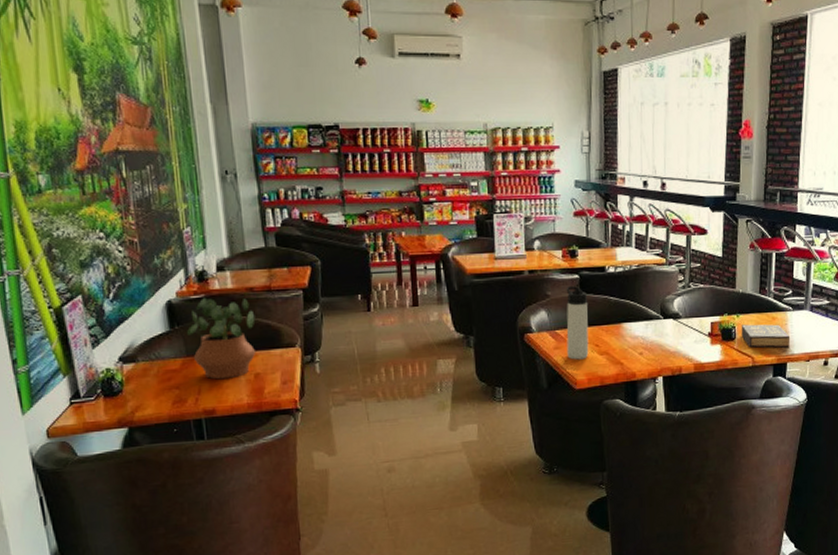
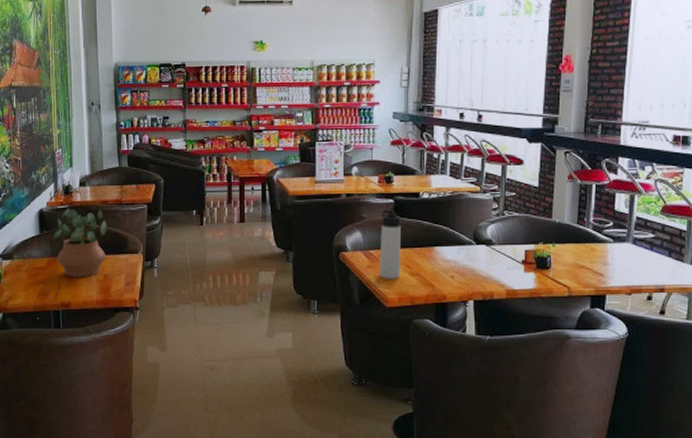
hardback book: present [741,324,791,348] -> none [556,254,611,279]

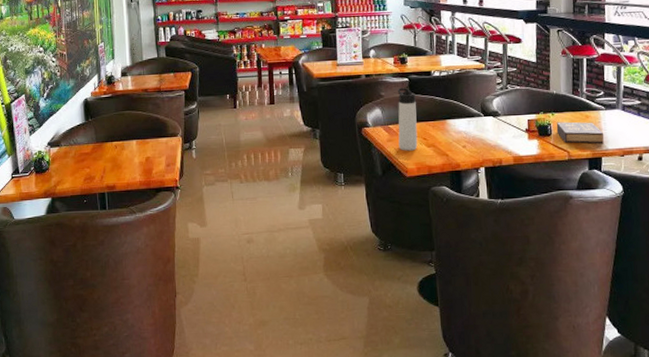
potted plant: present [53,208,107,278] -> none [98,96,148,162]
hardback book: none [556,254,611,279] -> present [556,121,604,144]

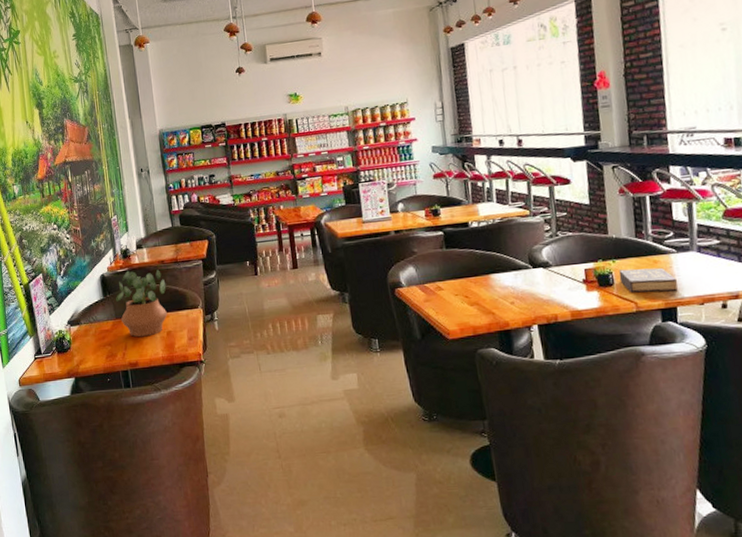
potted plant: none [98,96,148,162] -> present [116,270,168,337]
thermos bottle: present [397,88,418,151] -> none [431,242,459,311]

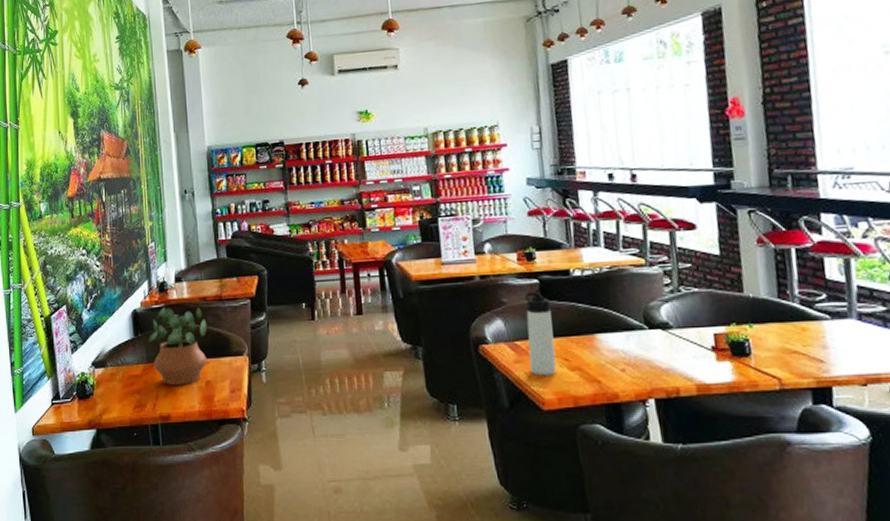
thermos bottle: none [431,242,459,311] -> present [524,292,557,376]
hardback book: present [618,267,678,293] -> none [757,336,834,368]

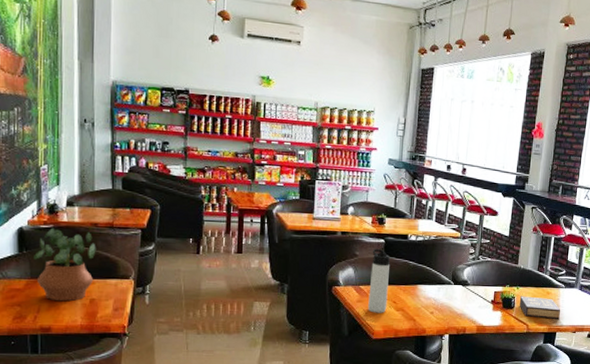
hardback book: none [757,336,834,368] -> present [519,296,561,319]

